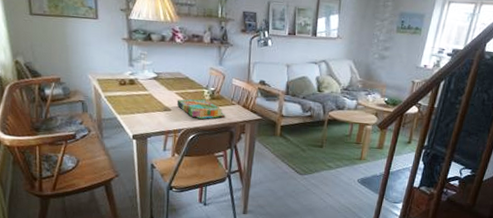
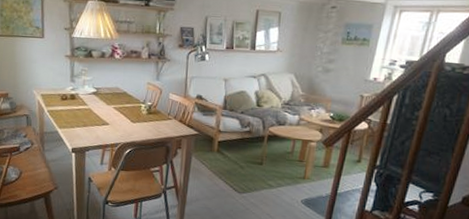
board game: present [176,99,226,120] -> none [114,113,162,134]

